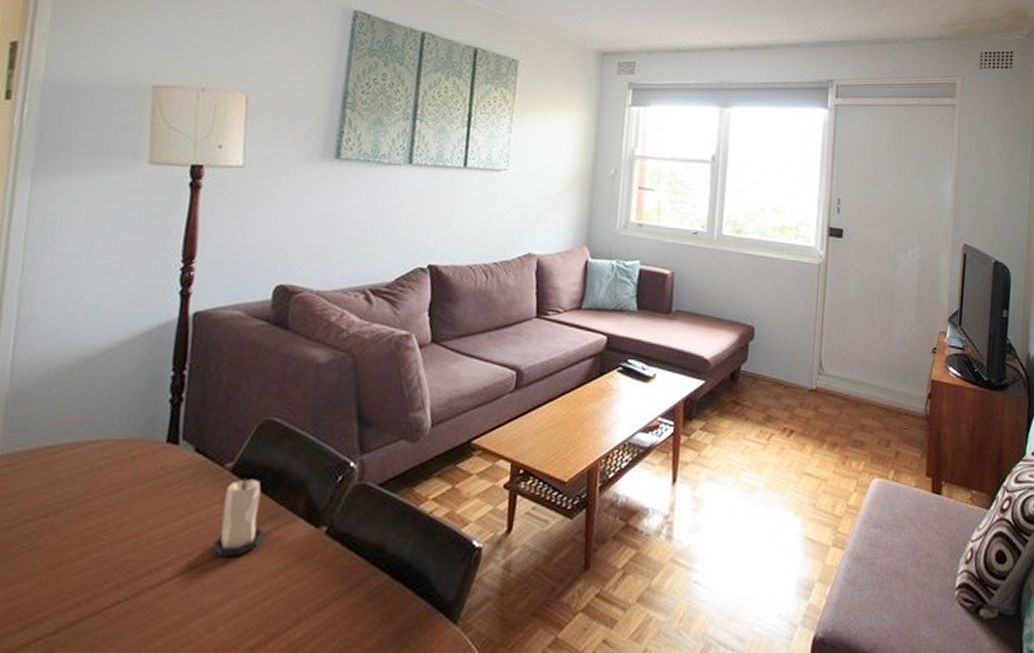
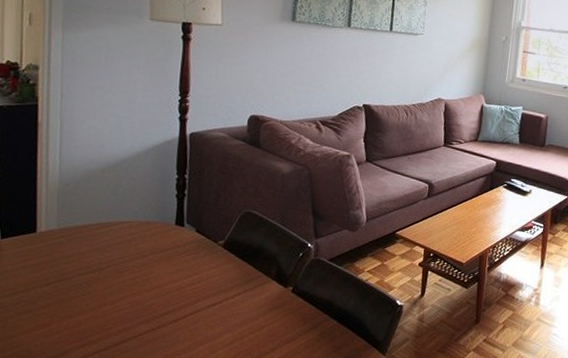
candle: present [212,477,263,556] -> none [212,251,247,304]

